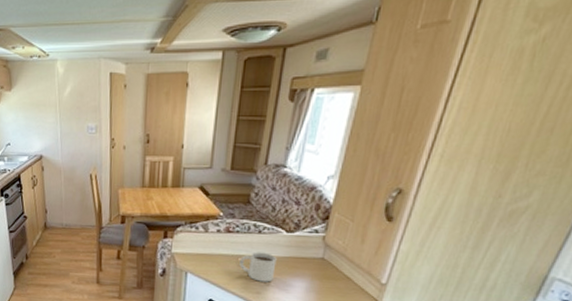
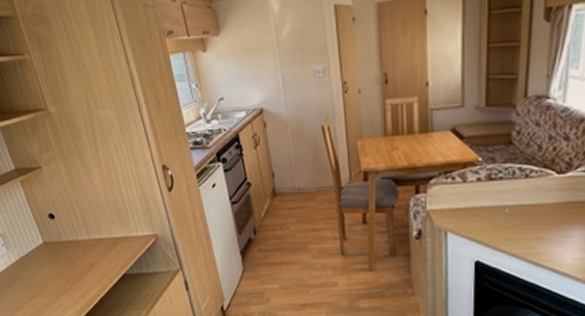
mug: present [239,252,277,282] -> none [507,199,549,235]

